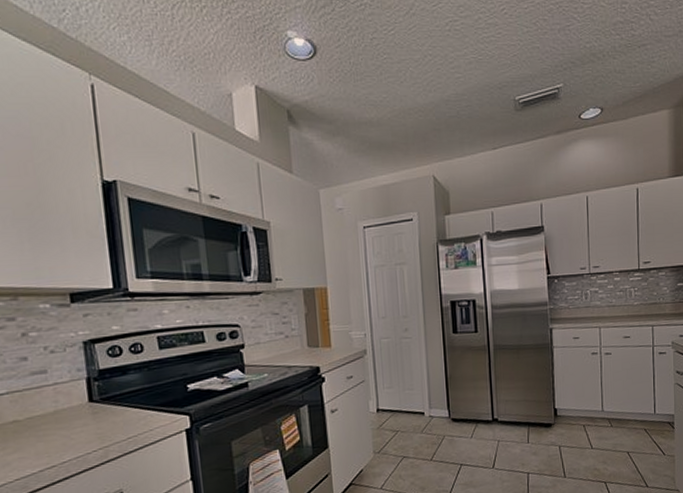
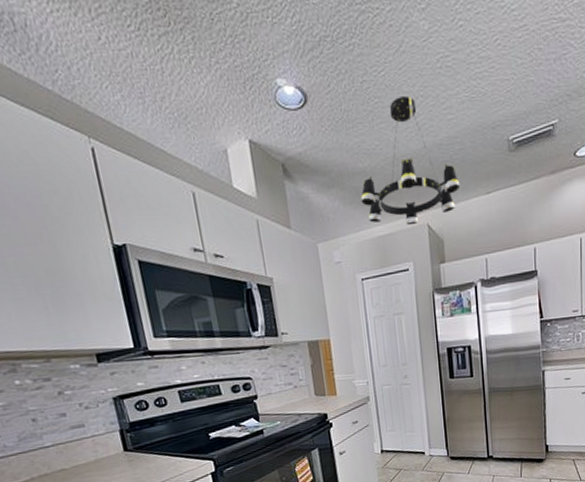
chandelier: none [366,53,467,176] -> present [361,95,460,226]

